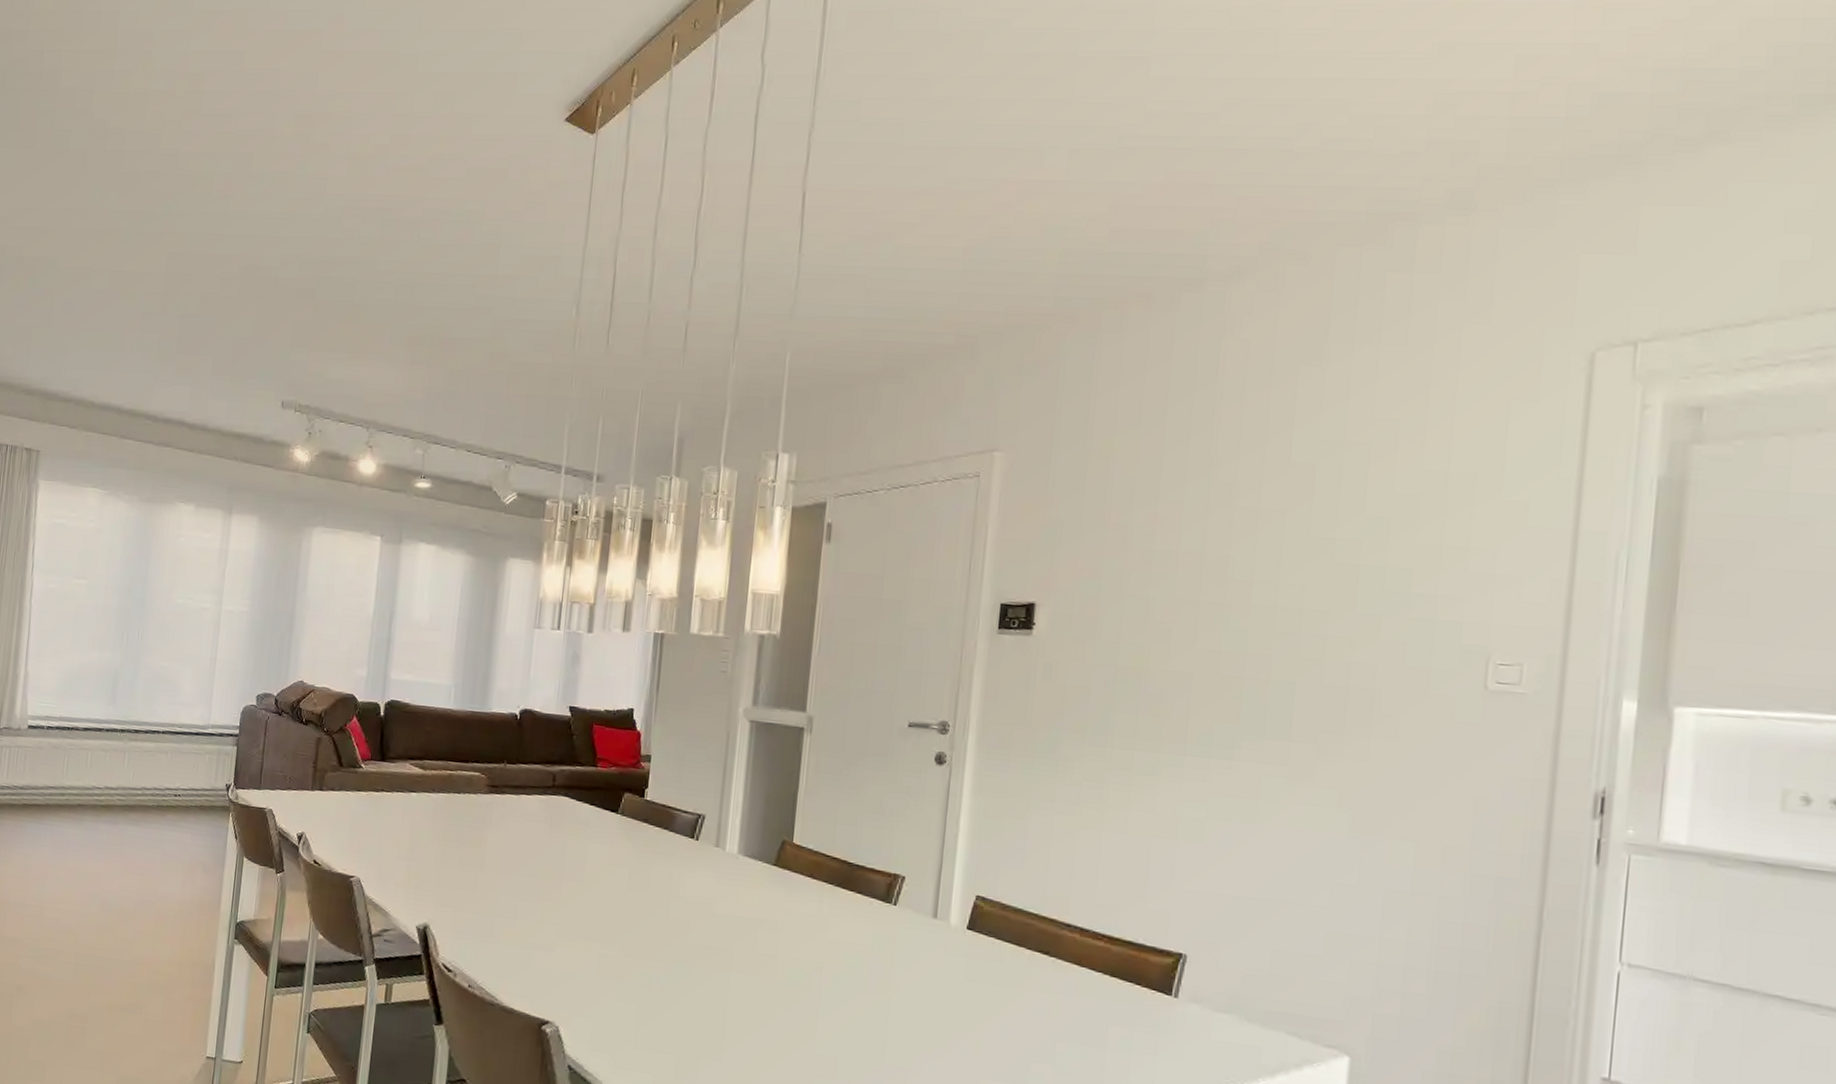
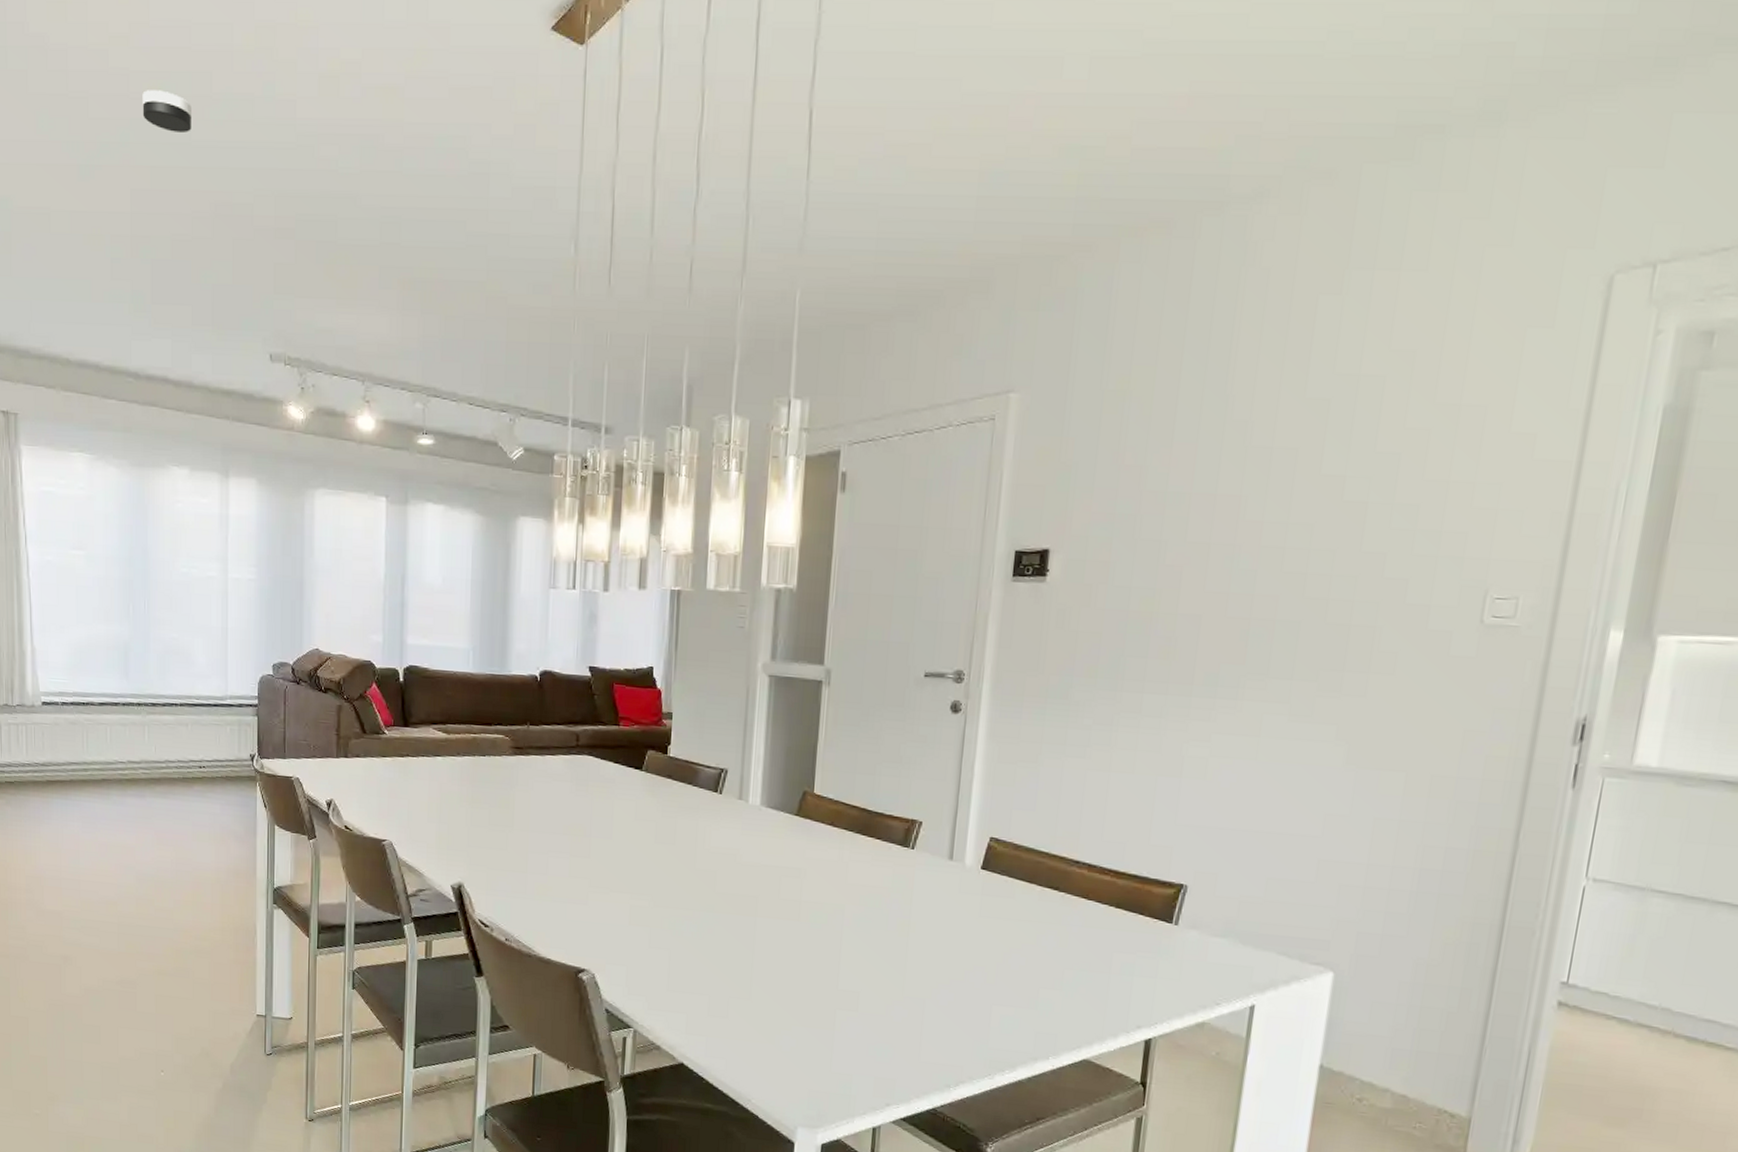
smoke detector: none [186,168,231,205] -> present [142,90,193,132]

